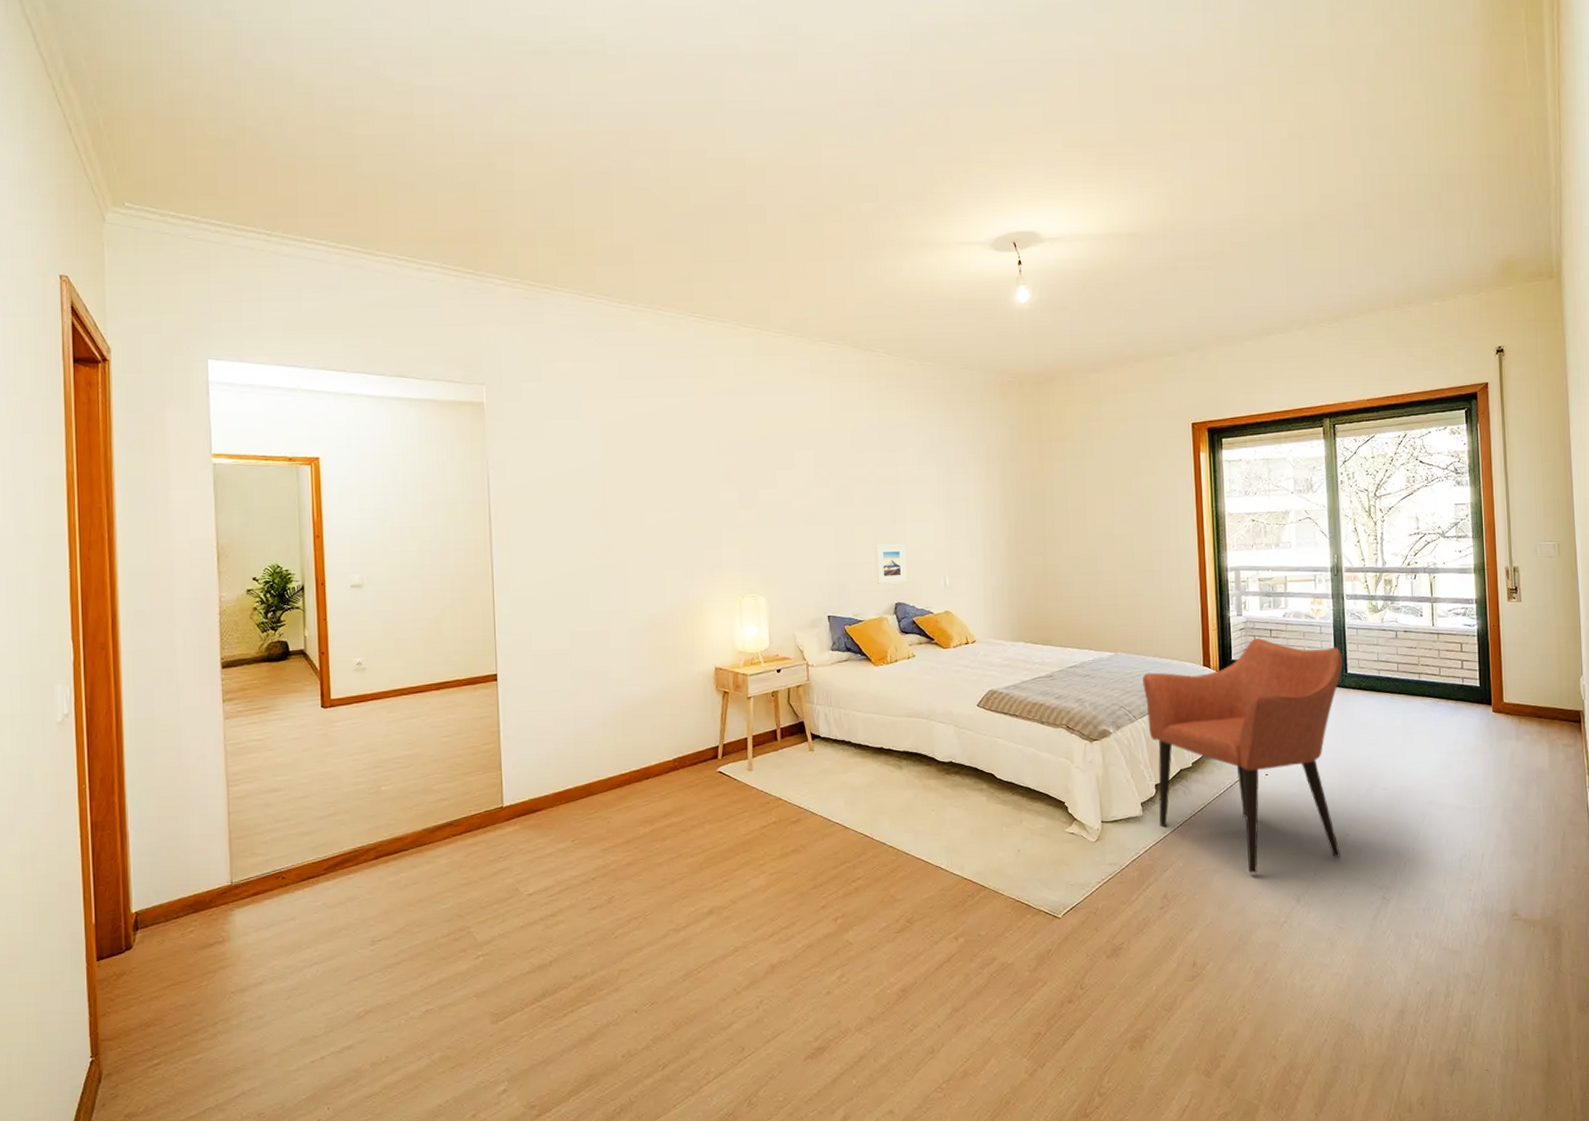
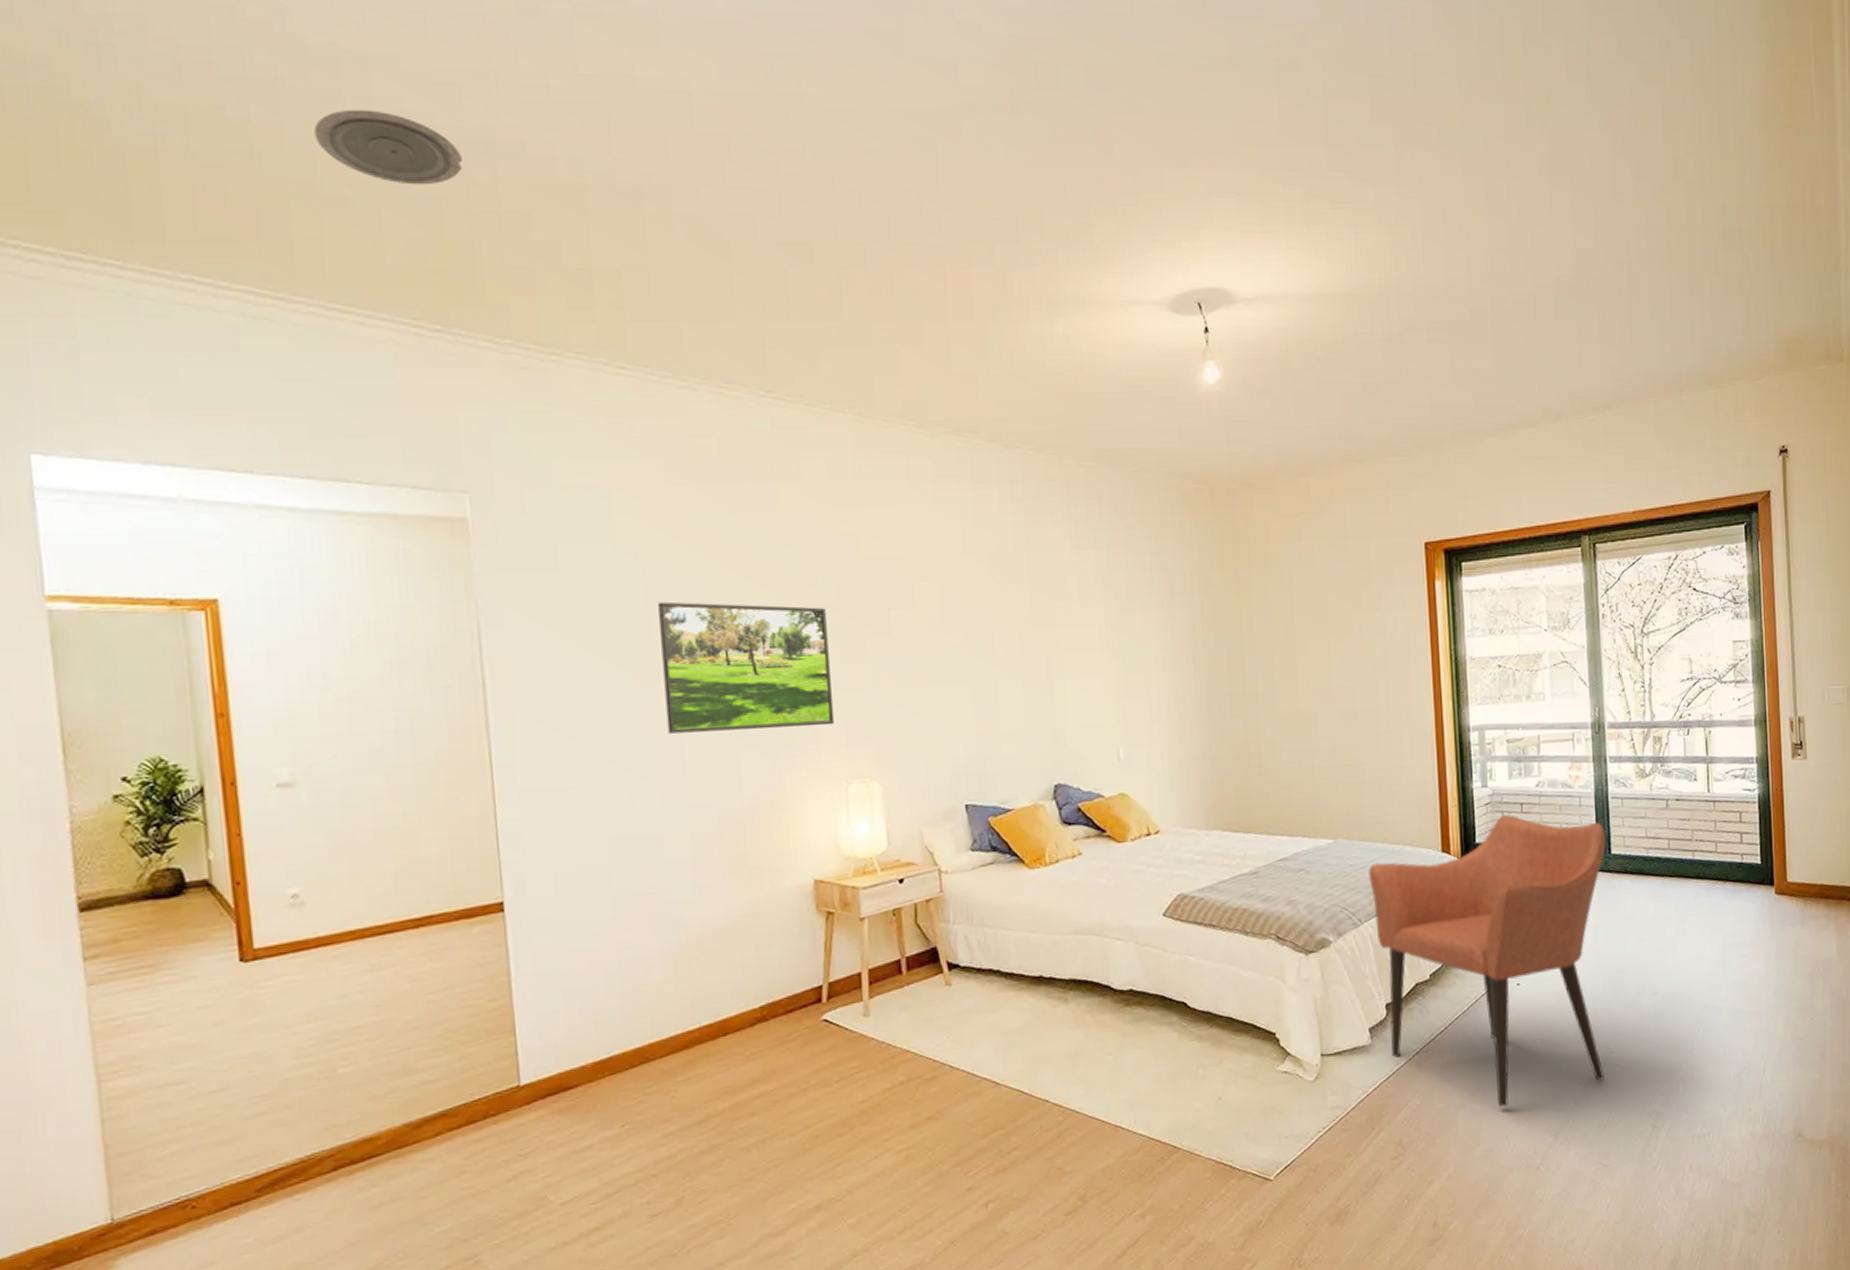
recessed light: none [395,124,491,174] -> present [314,109,463,186]
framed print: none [611,462,734,557] -> present [658,601,835,734]
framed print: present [875,544,907,584] -> none [1026,706,1069,760]

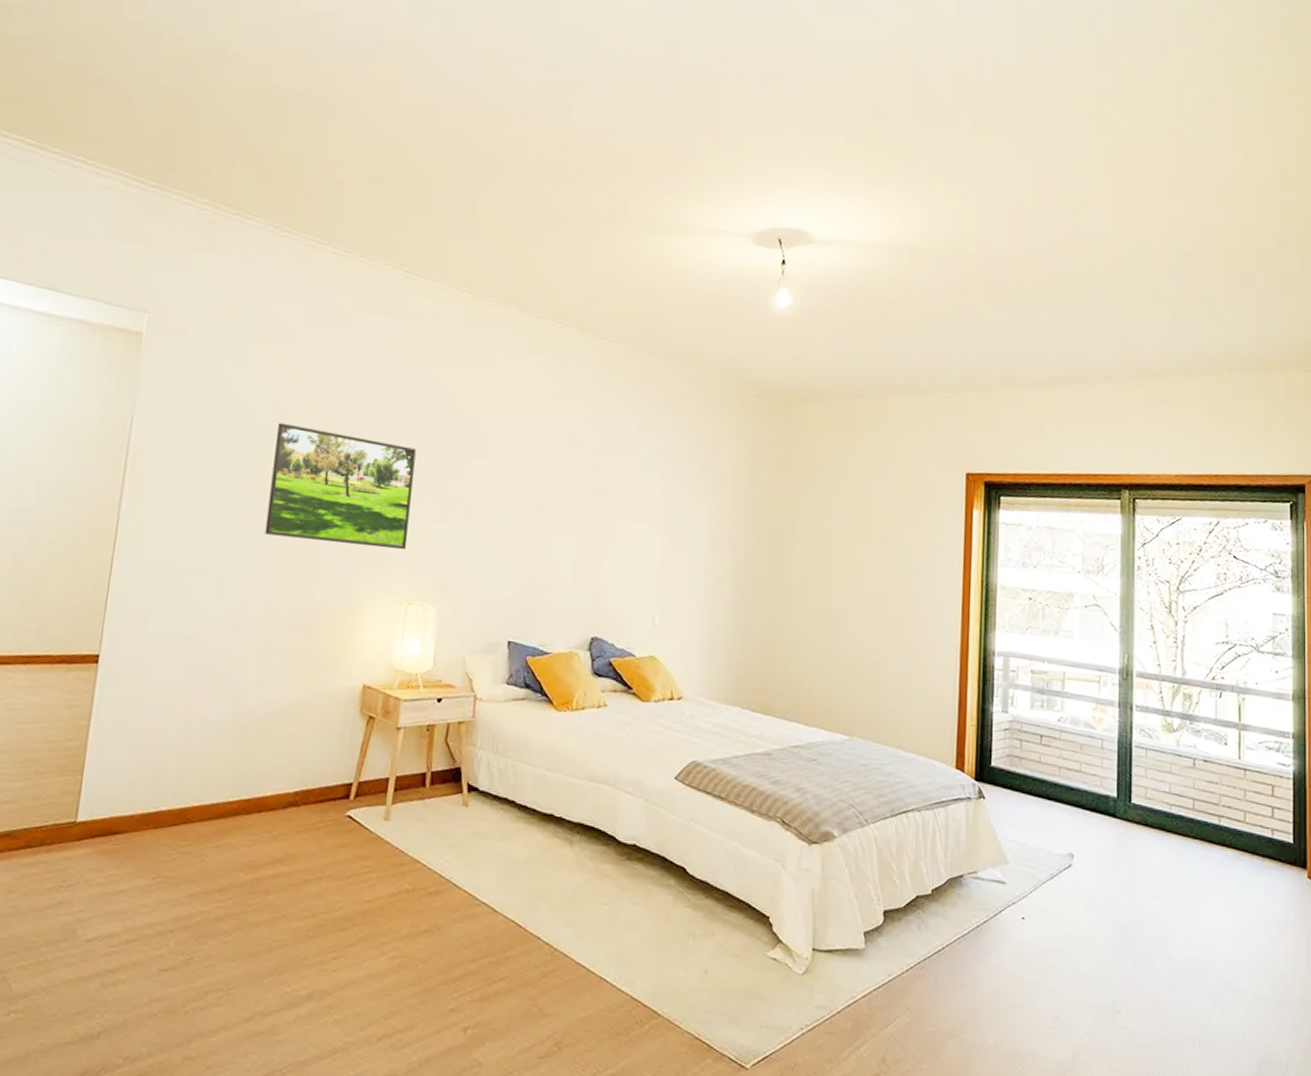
recessed light: present [314,109,463,186] -> none [96,18,201,79]
armchair: present [1369,814,1606,1108] -> none [880,742,1126,1046]

